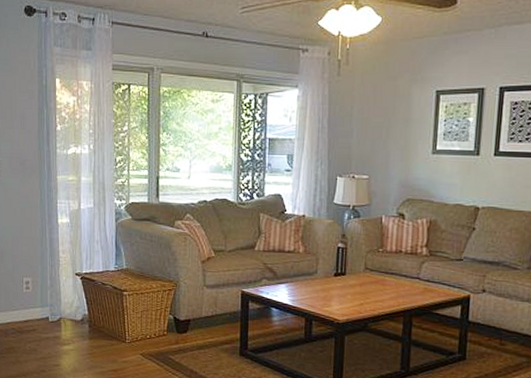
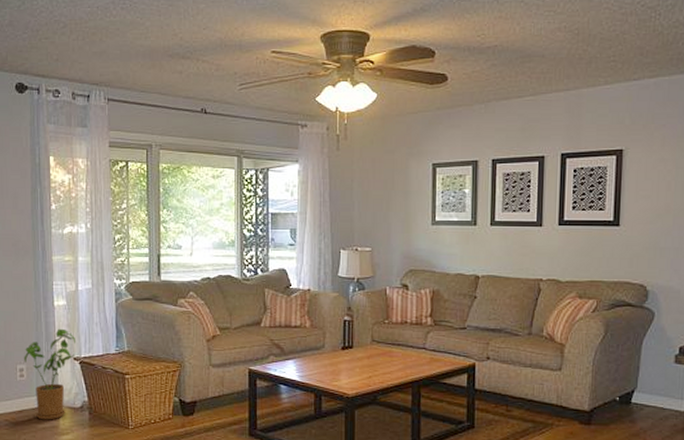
house plant: none [30,245,77,331] -> present [24,328,75,420]

